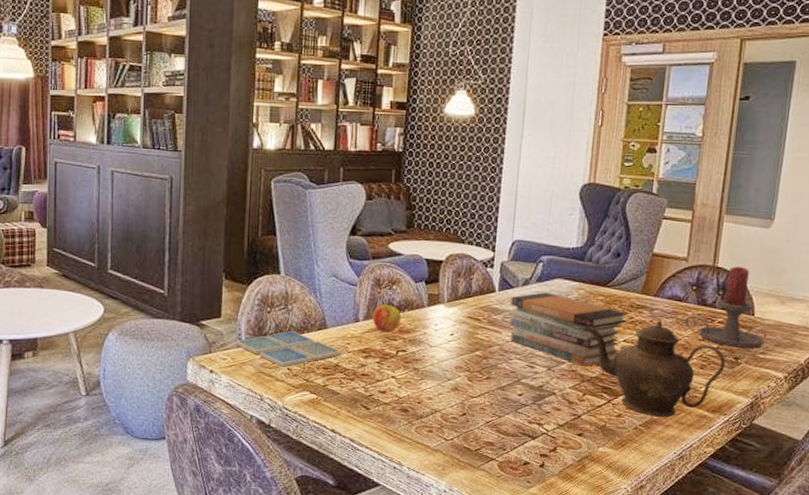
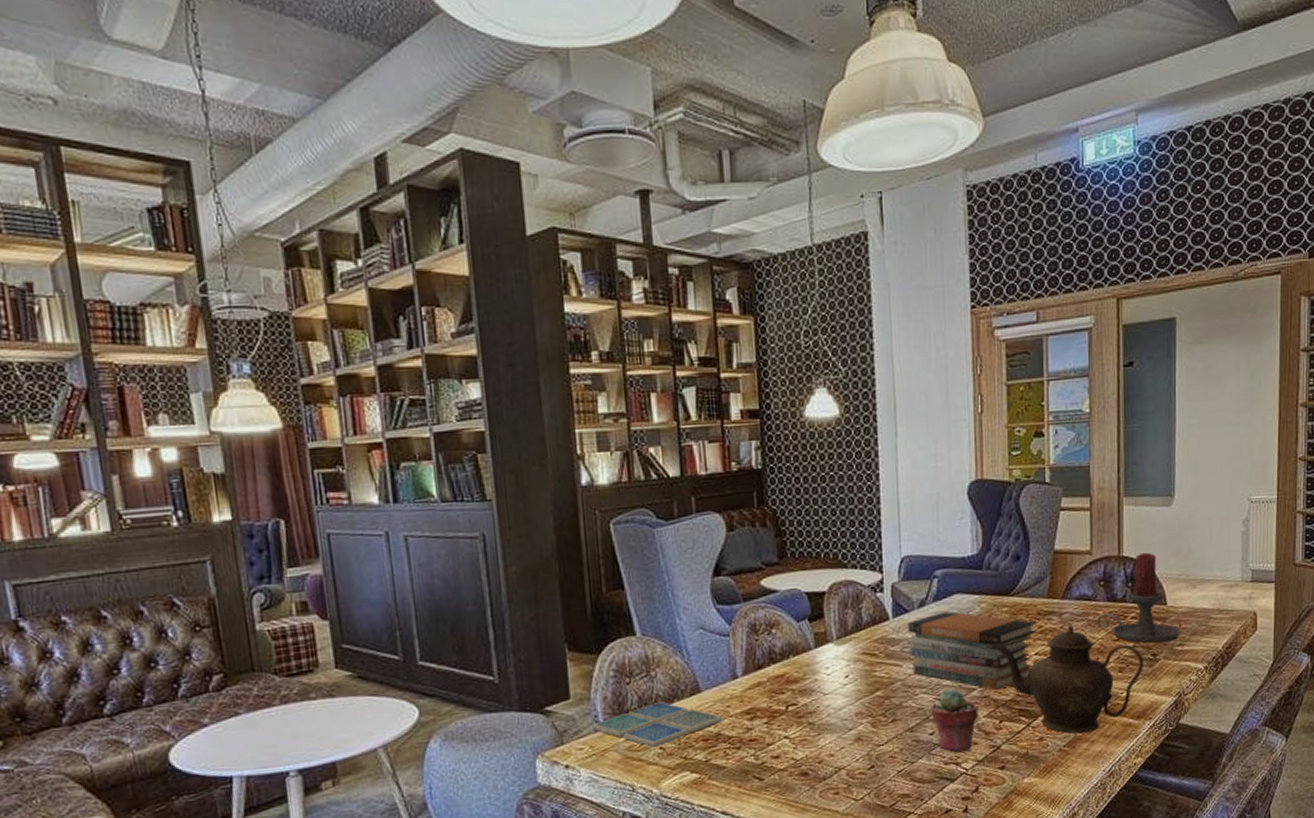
apple: present [372,305,402,333] -> none [752,653,787,686]
potted succulent: none [521,359,565,415] -> present [930,688,979,753]

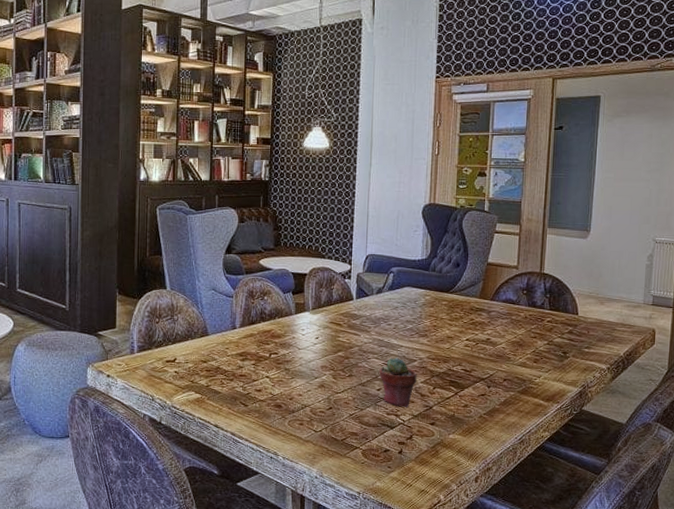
drink coaster: present [592,701,722,747] -> none [129,338,222,371]
book stack: present [908,611,1037,690] -> none [366,299,469,363]
teapot: present [988,625,1144,734] -> none [429,321,556,407]
candle holder: present [1096,552,1181,643] -> none [518,272,589,344]

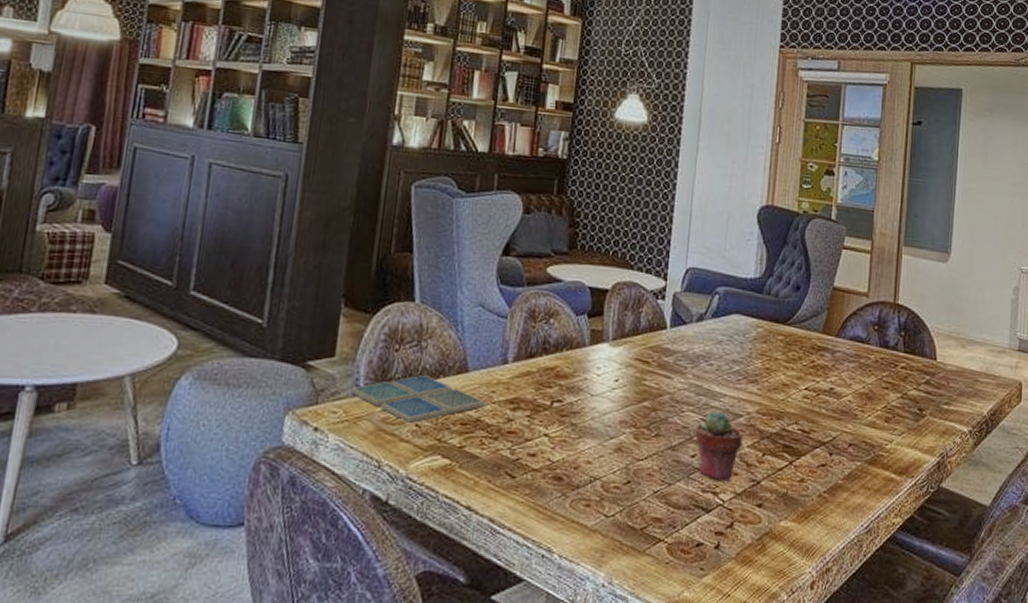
drink coaster: none [129,338,222,371] -> present [351,374,485,423]

